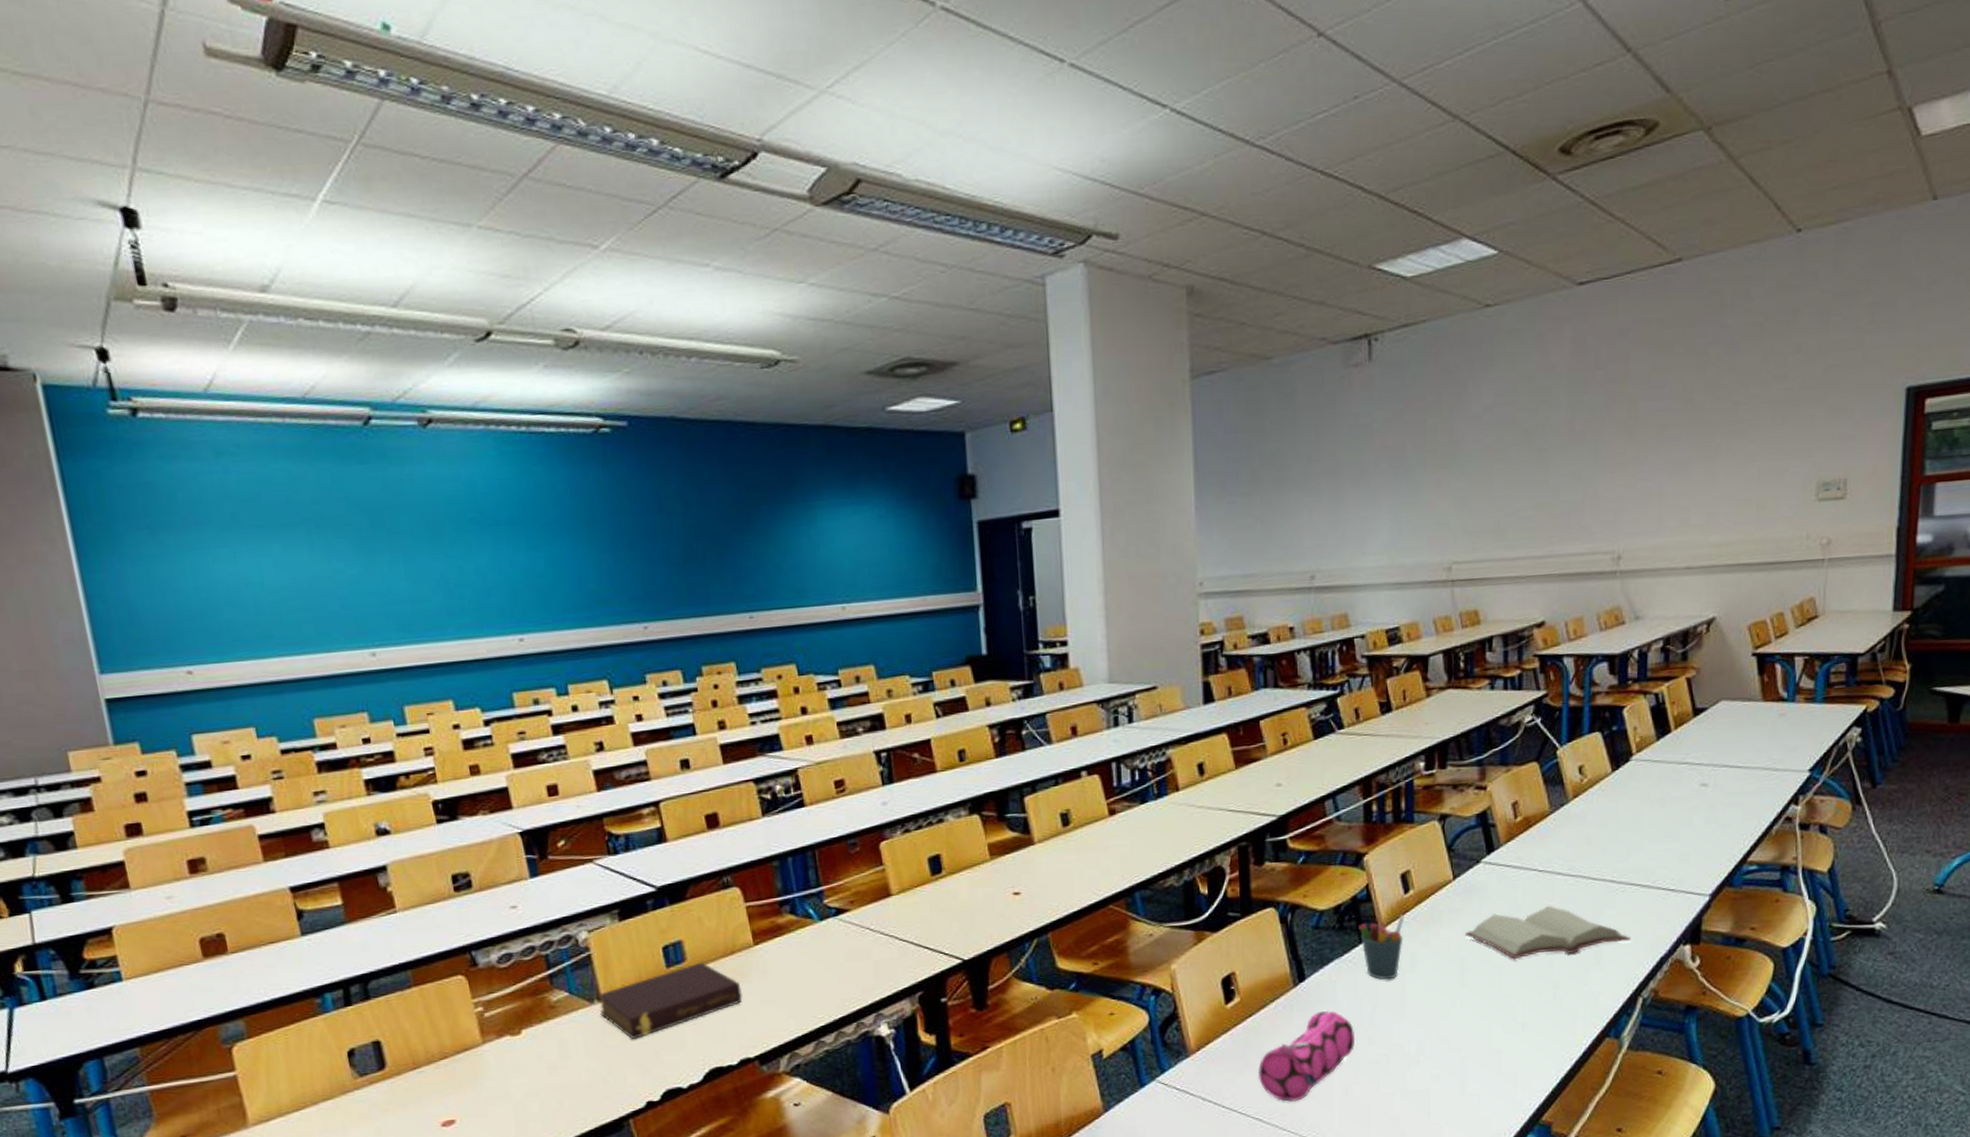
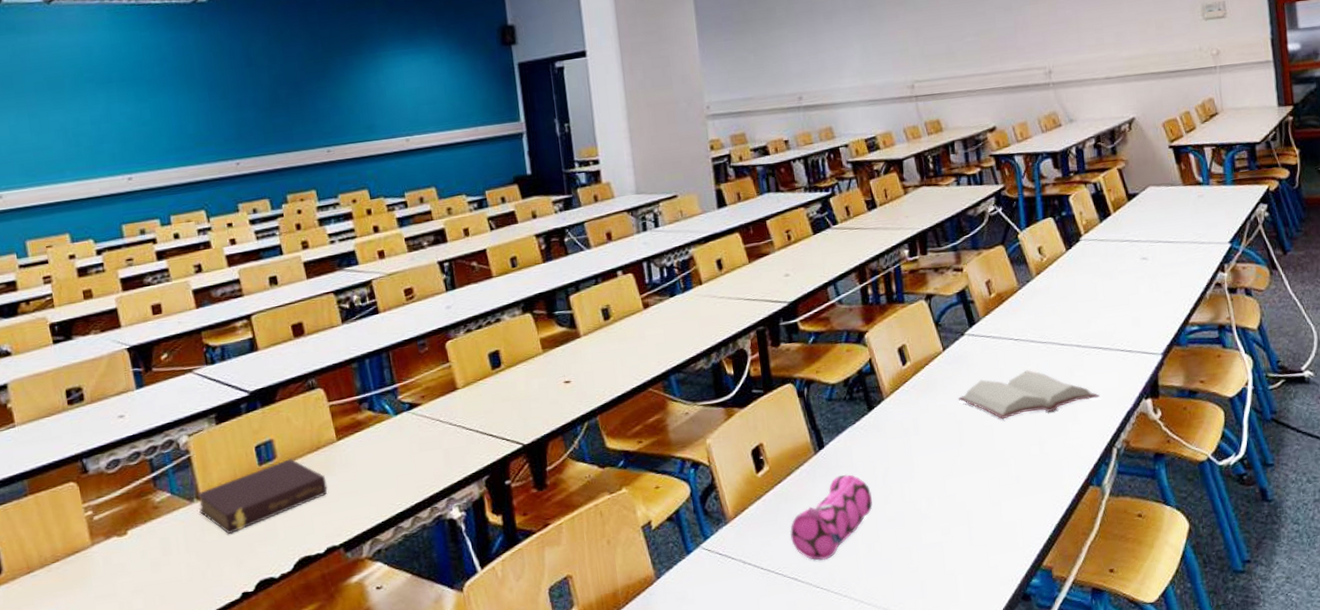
pen holder: present [1359,914,1405,980] -> none [866,384,906,444]

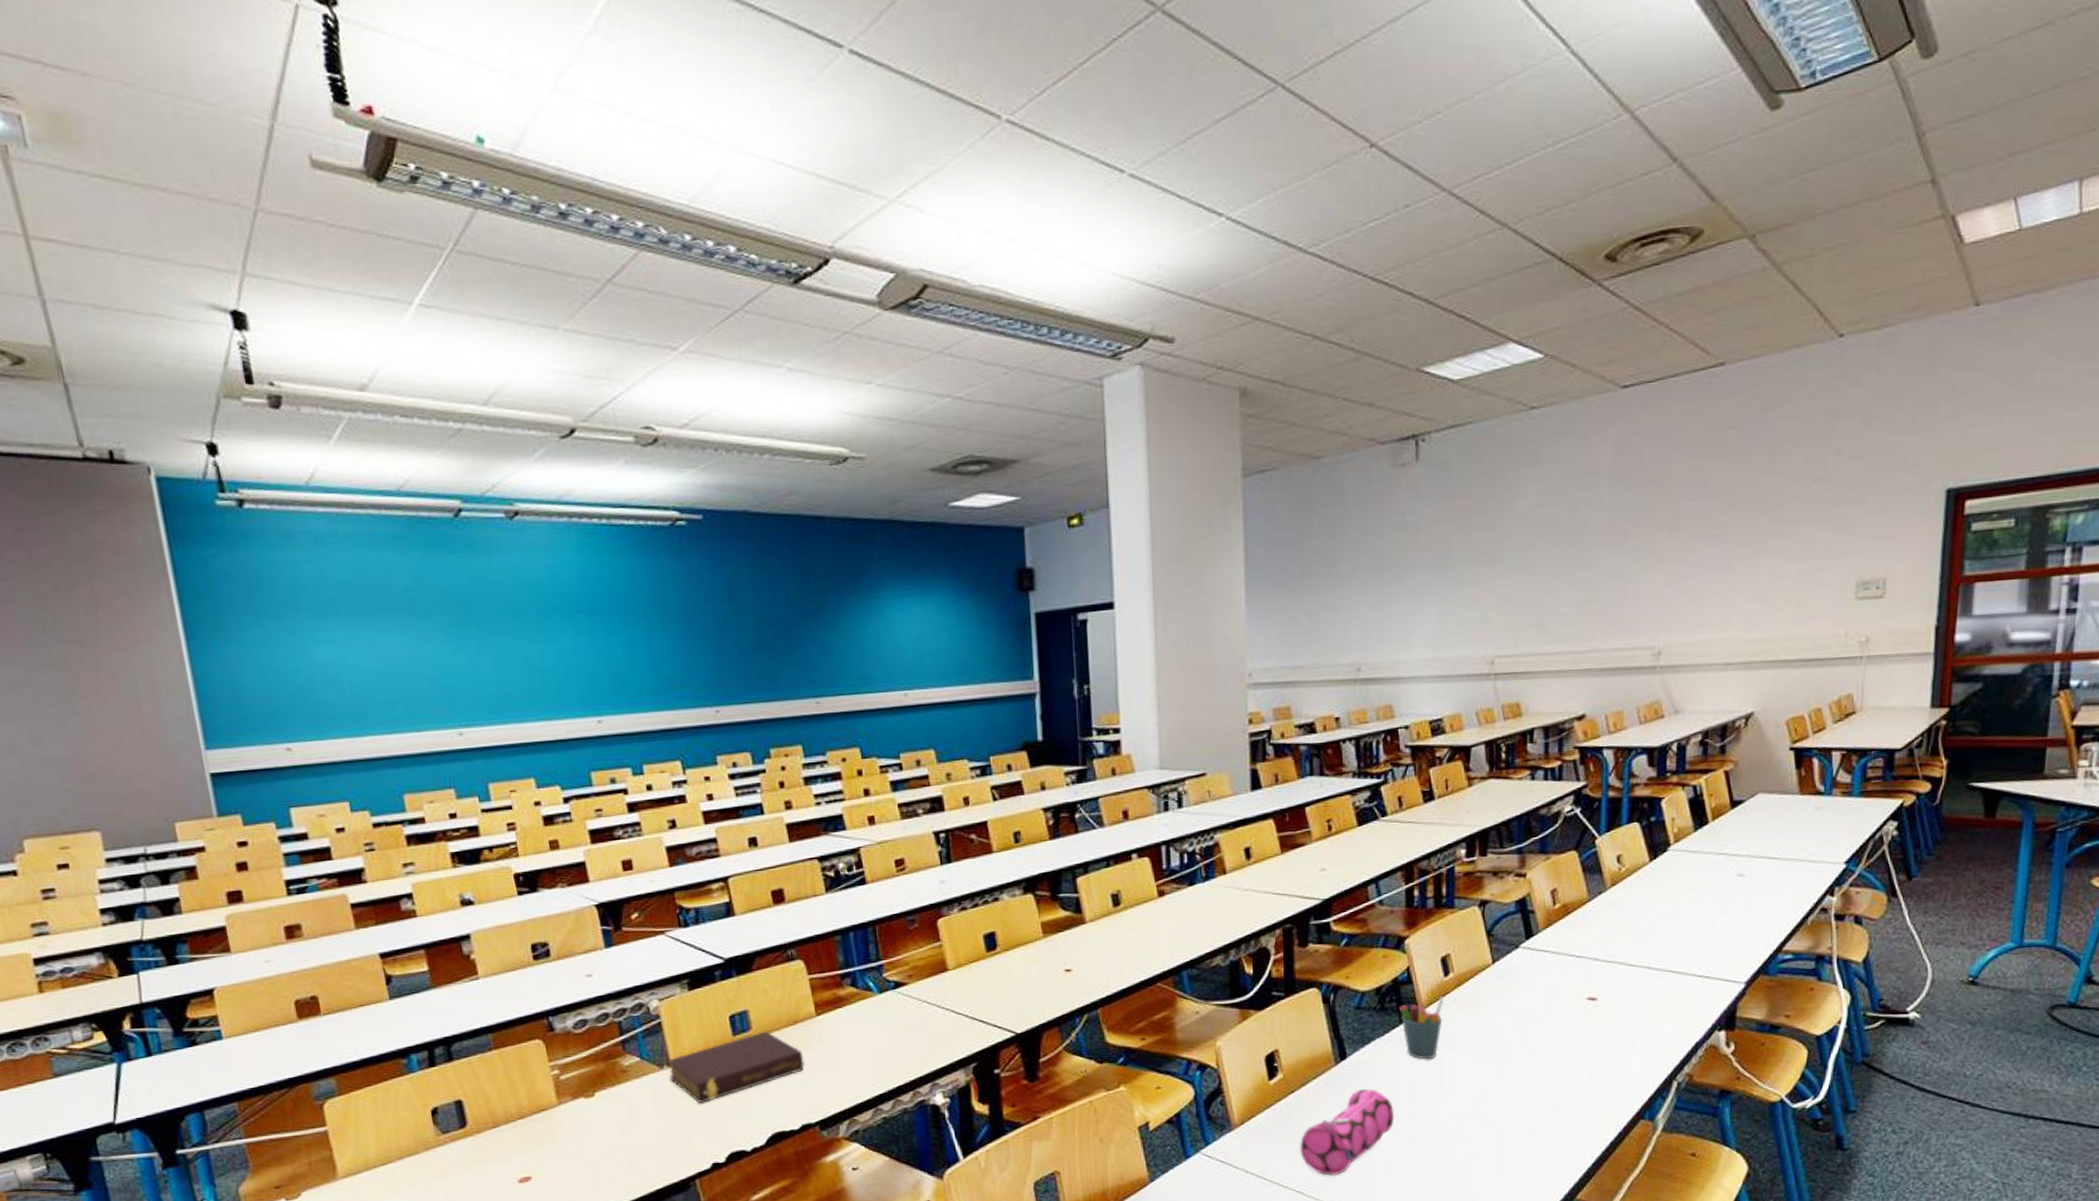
pen holder: none [866,384,906,444] -> present [1399,997,1444,1060]
hardback book: present [959,370,1100,420] -> none [1504,991,1666,1042]

